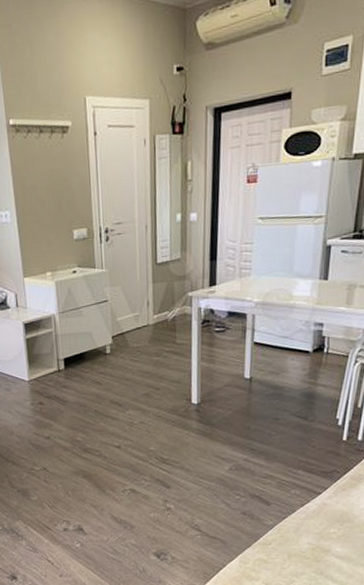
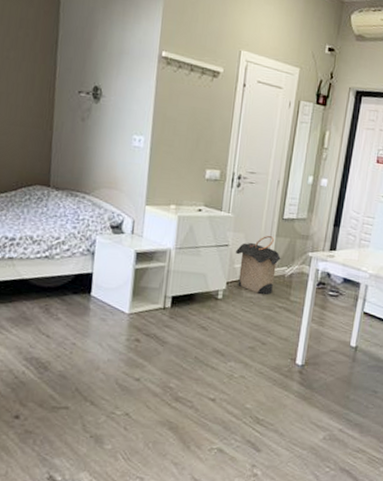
laundry hamper: none [115,283,162,343] -> present [235,235,282,295]

